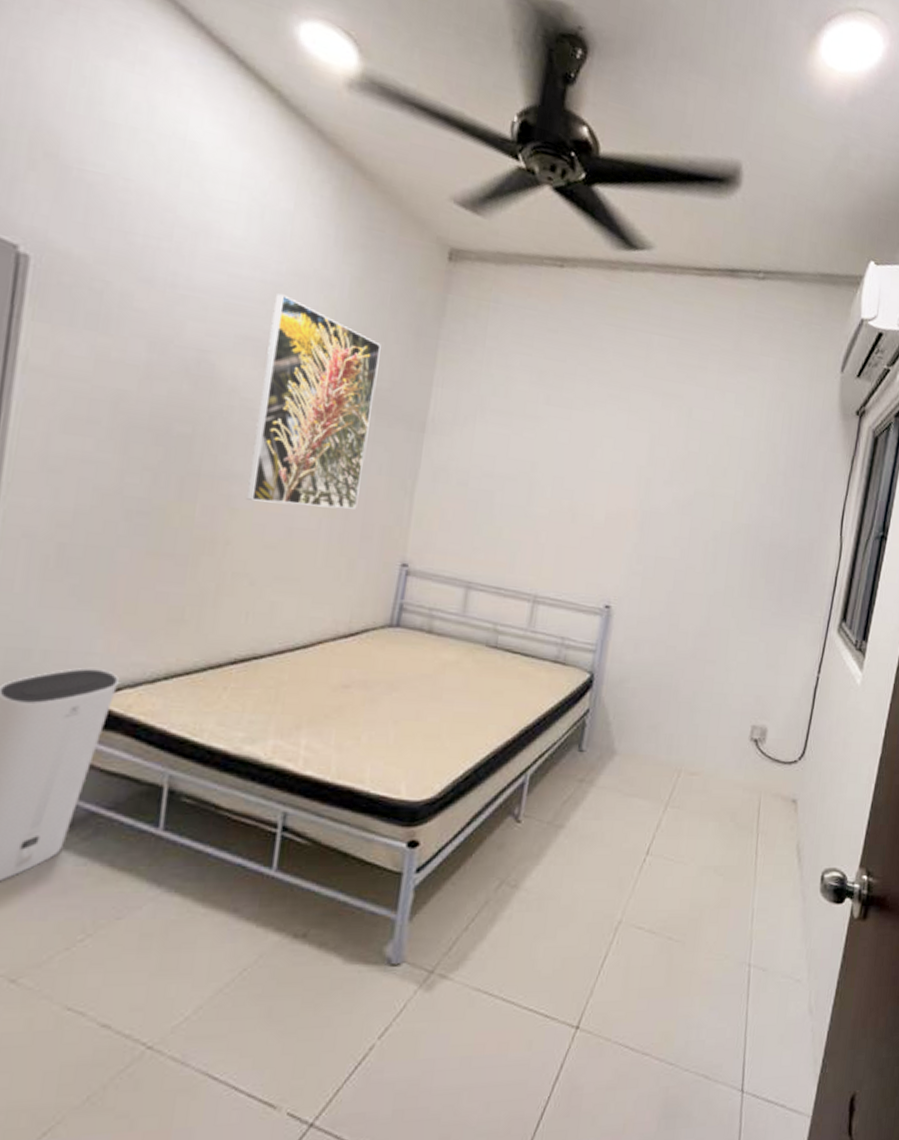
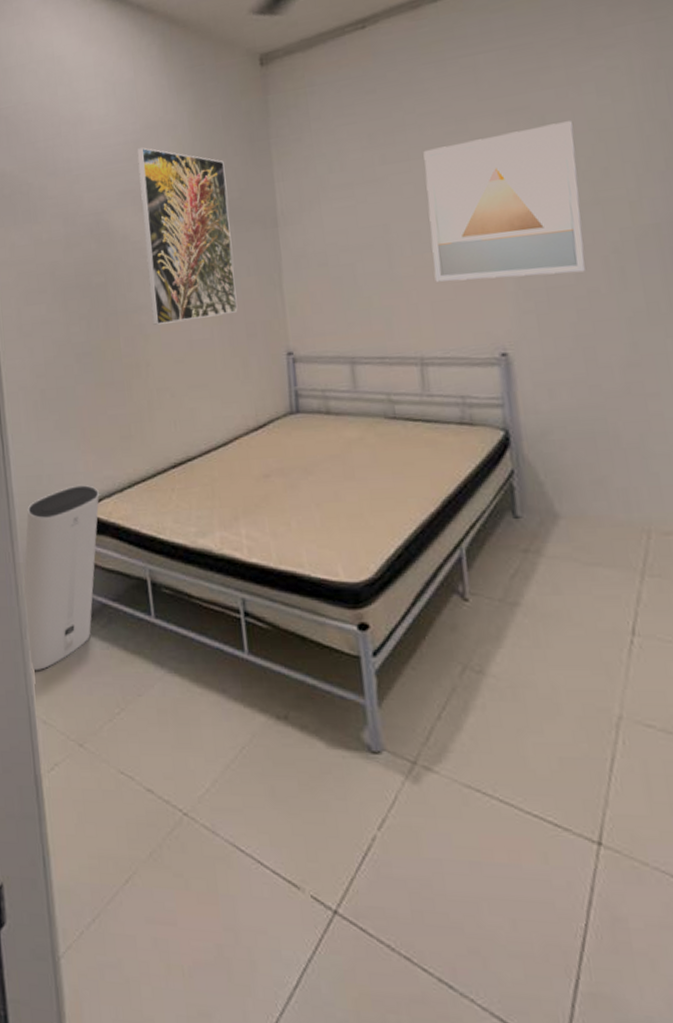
wall art: none [565,404,712,550] -> present [423,121,587,282]

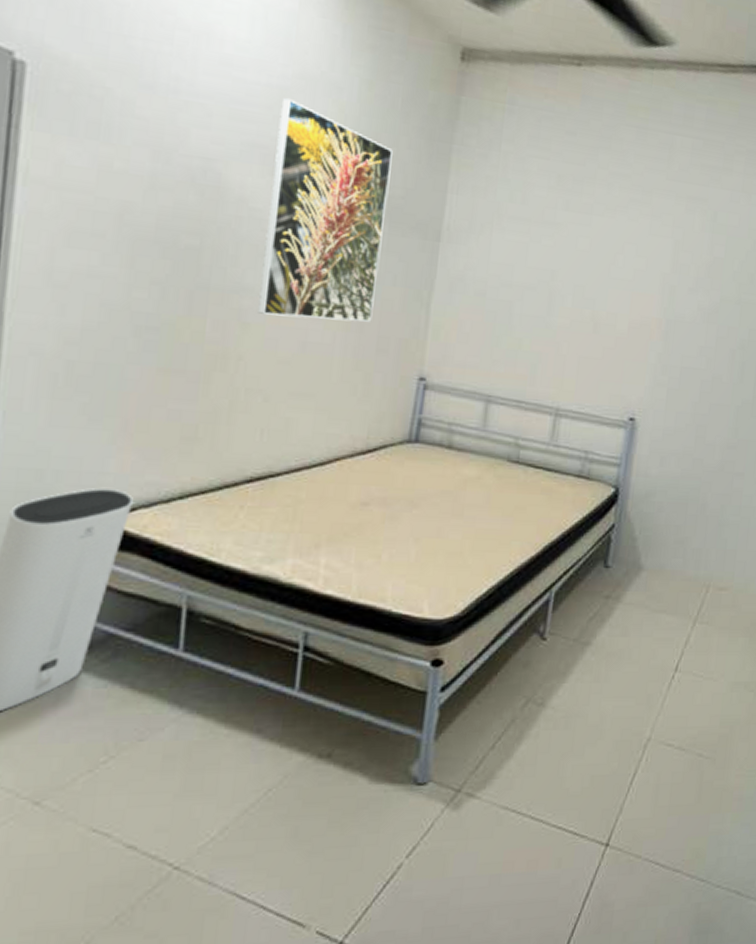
wall art: present [423,121,587,282] -> none [587,209,738,360]

